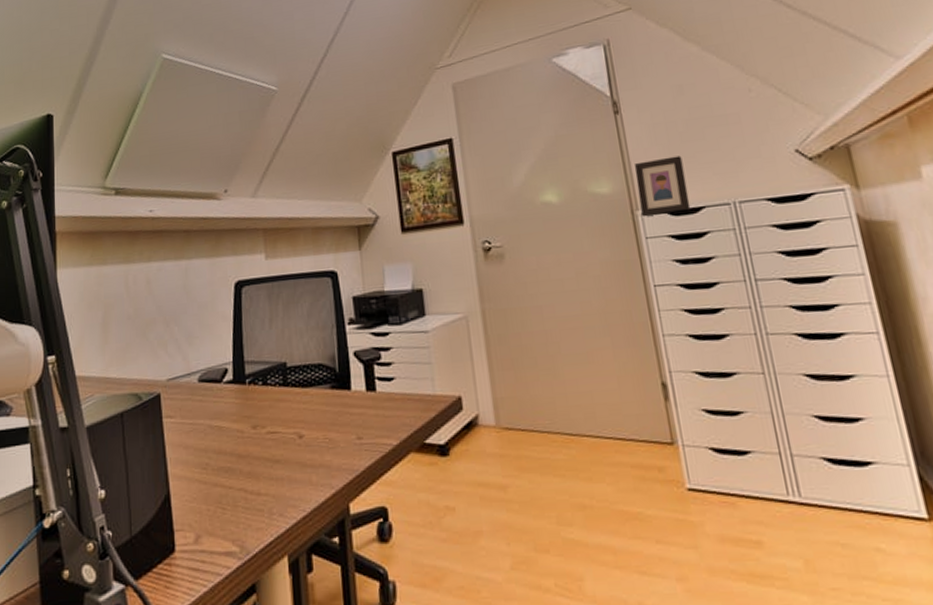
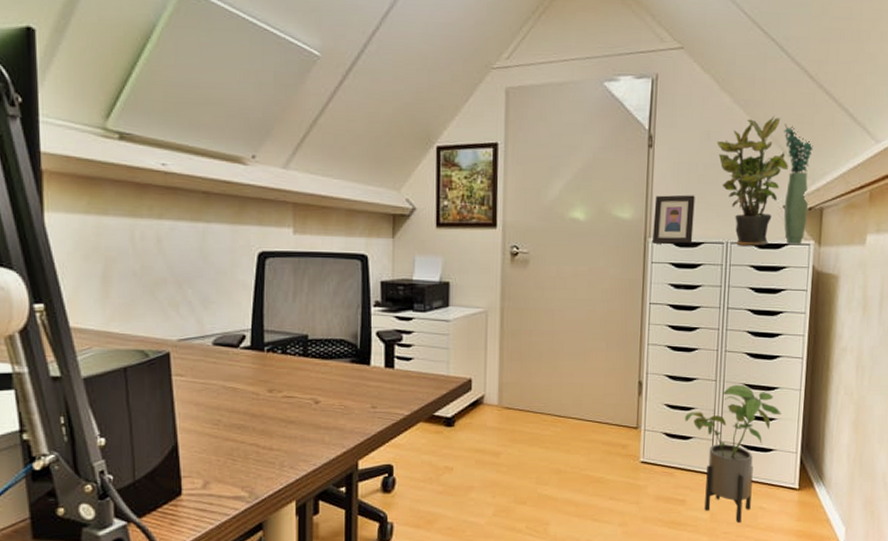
potted plant: none [693,55,790,206] -> present [716,116,789,248]
house plant: none [733,375,870,574] -> present [685,384,781,523]
vase: none [770,60,834,193] -> present [783,124,813,244]

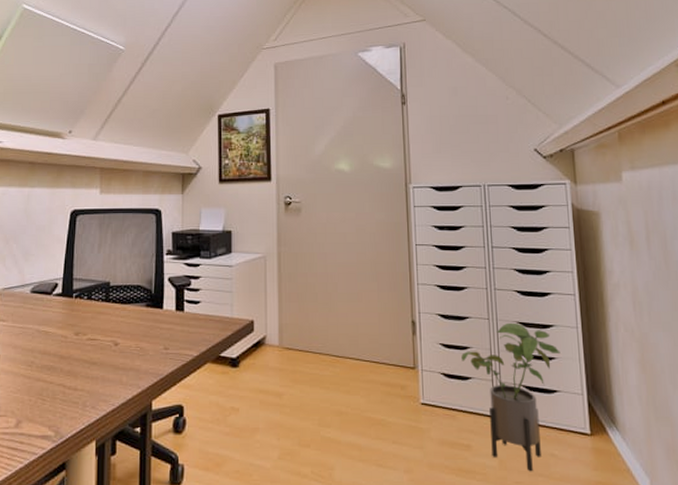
picture frame: present [652,194,695,246] -> none [412,144,451,190]
potted plant: present [716,116,789,248] -> none [464,71,535,189]
vase: present [783,124,813,244] -> none [525,76,560,184]

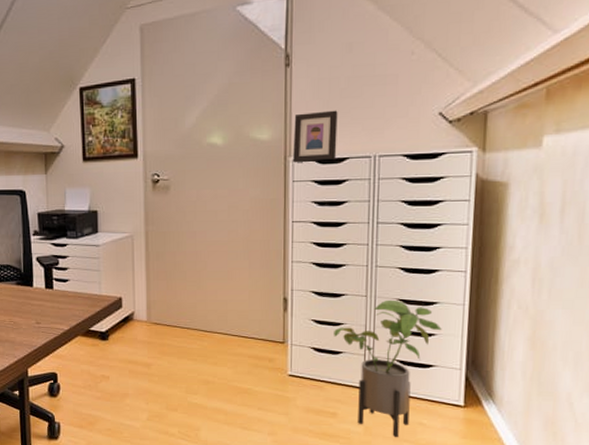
picture frame: none [412,144,451,190] -> present [293,110,338,163]

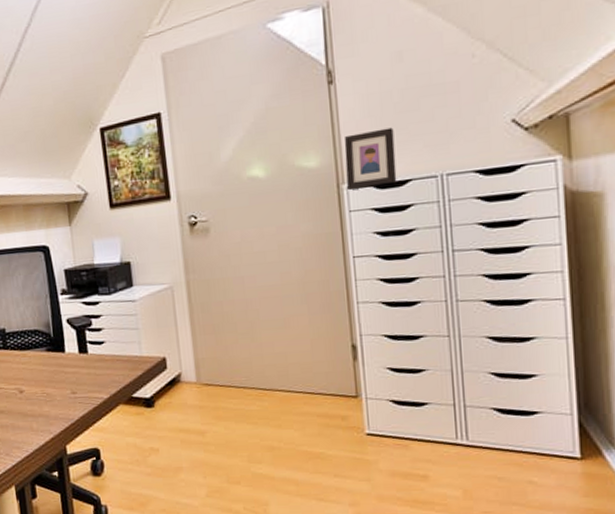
house plant: present [334,299,442,438] -> none [415,338,544,501]

